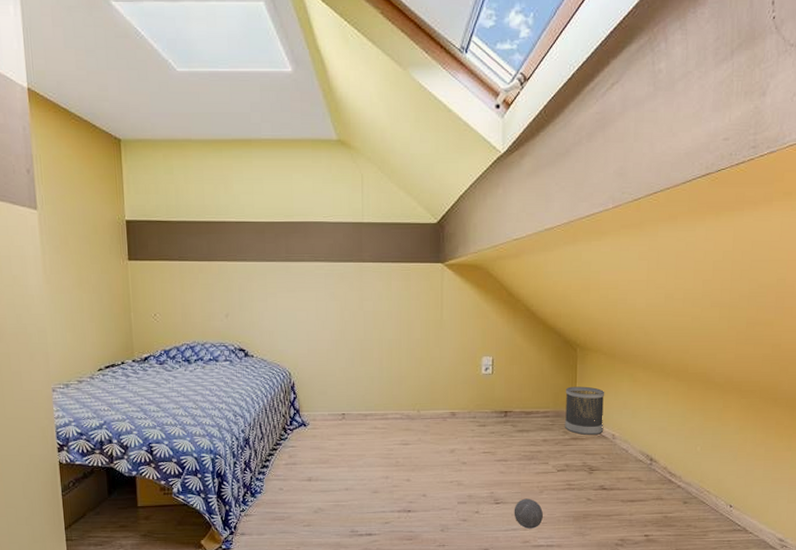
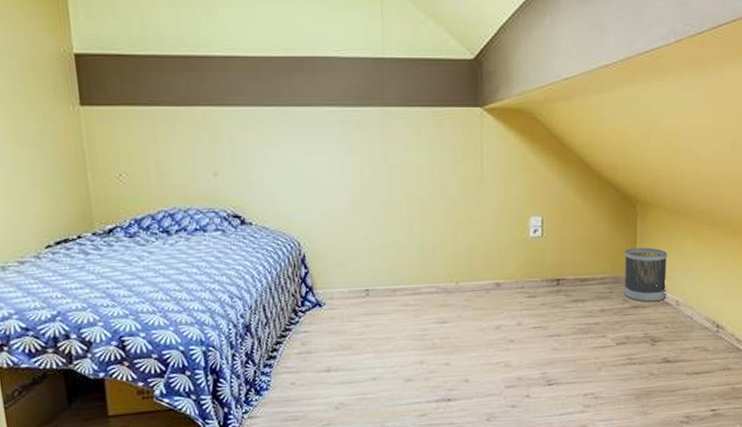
ball: present [514,498,544,529] -> none [569,377,602,411]

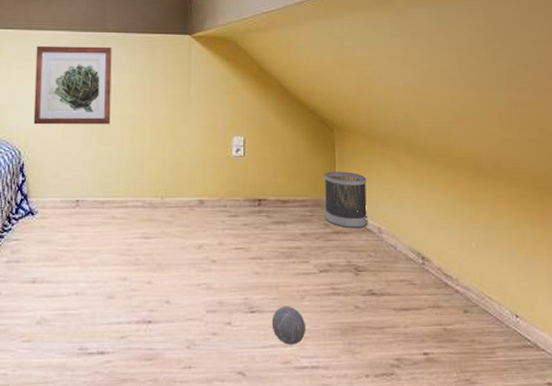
wall art: none [305,123,397,213] -> present [33,45,112,125]
ball: none [569,377,602,411] -> present [271,306,306,345]

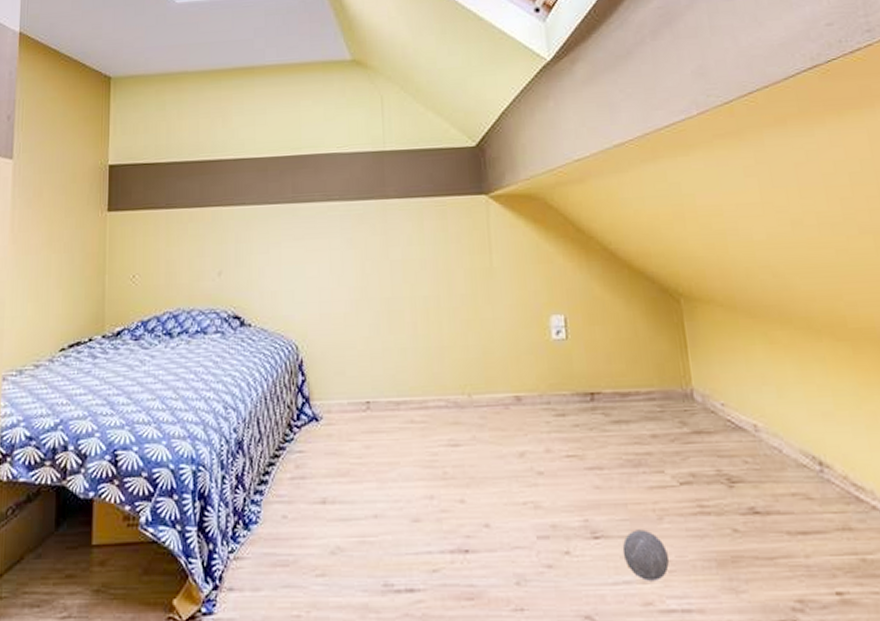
wall art: present [33,45,112,125] -> none [307,215,400,314]
wastebasket: present [324,171,368,228] -> none [672,353,739,426]

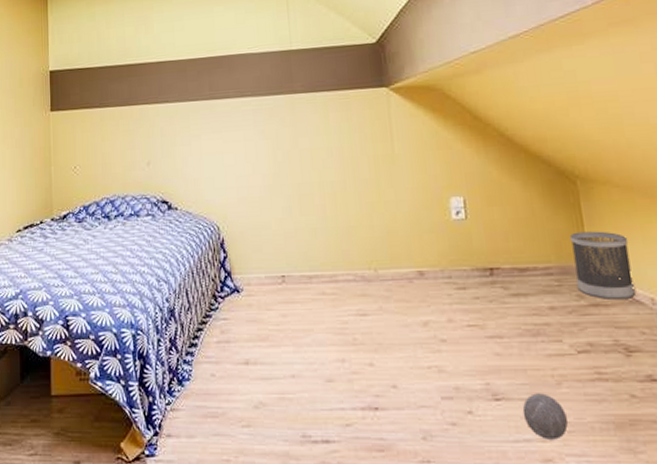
wastebasket: none [672,353,739,426] -> present [569,231,637,299]

